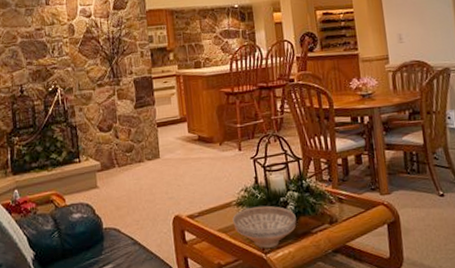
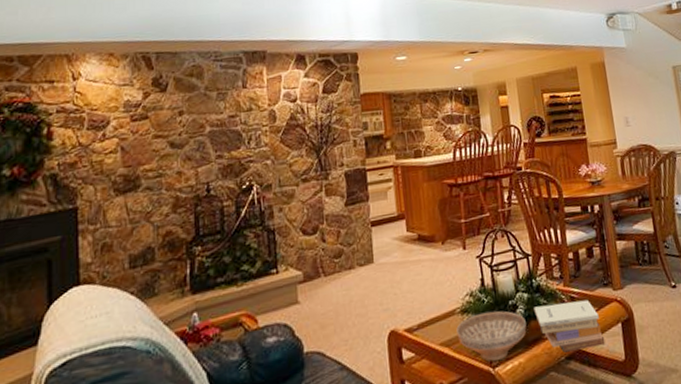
books: none [303,201,371,246] -> present [534,299,605,353]

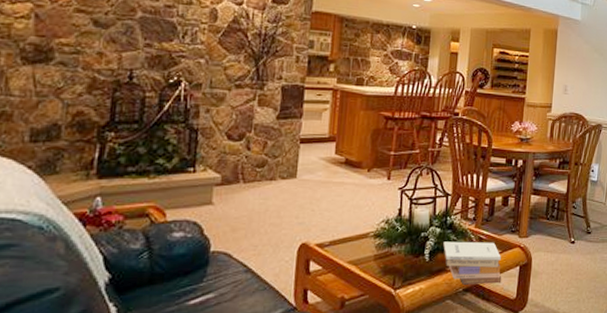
decorative bowl: present [456,311,527,362] -> none [366,239,434,283]

